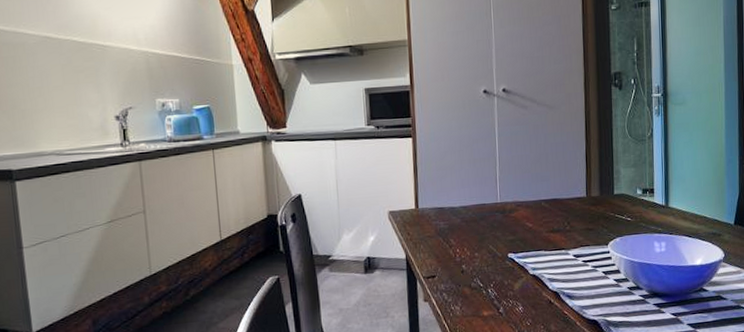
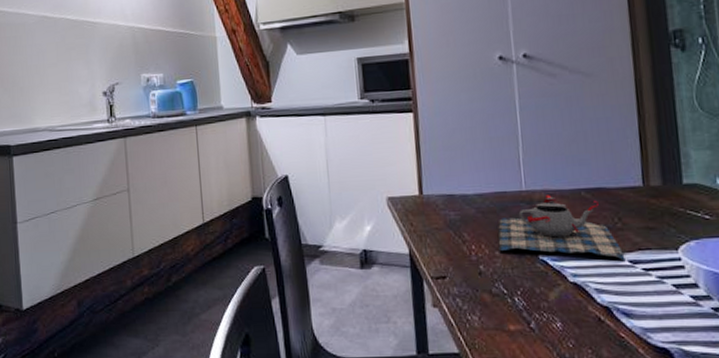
teapot: none [477,205,571,256] -> present [498,195,625,262]

